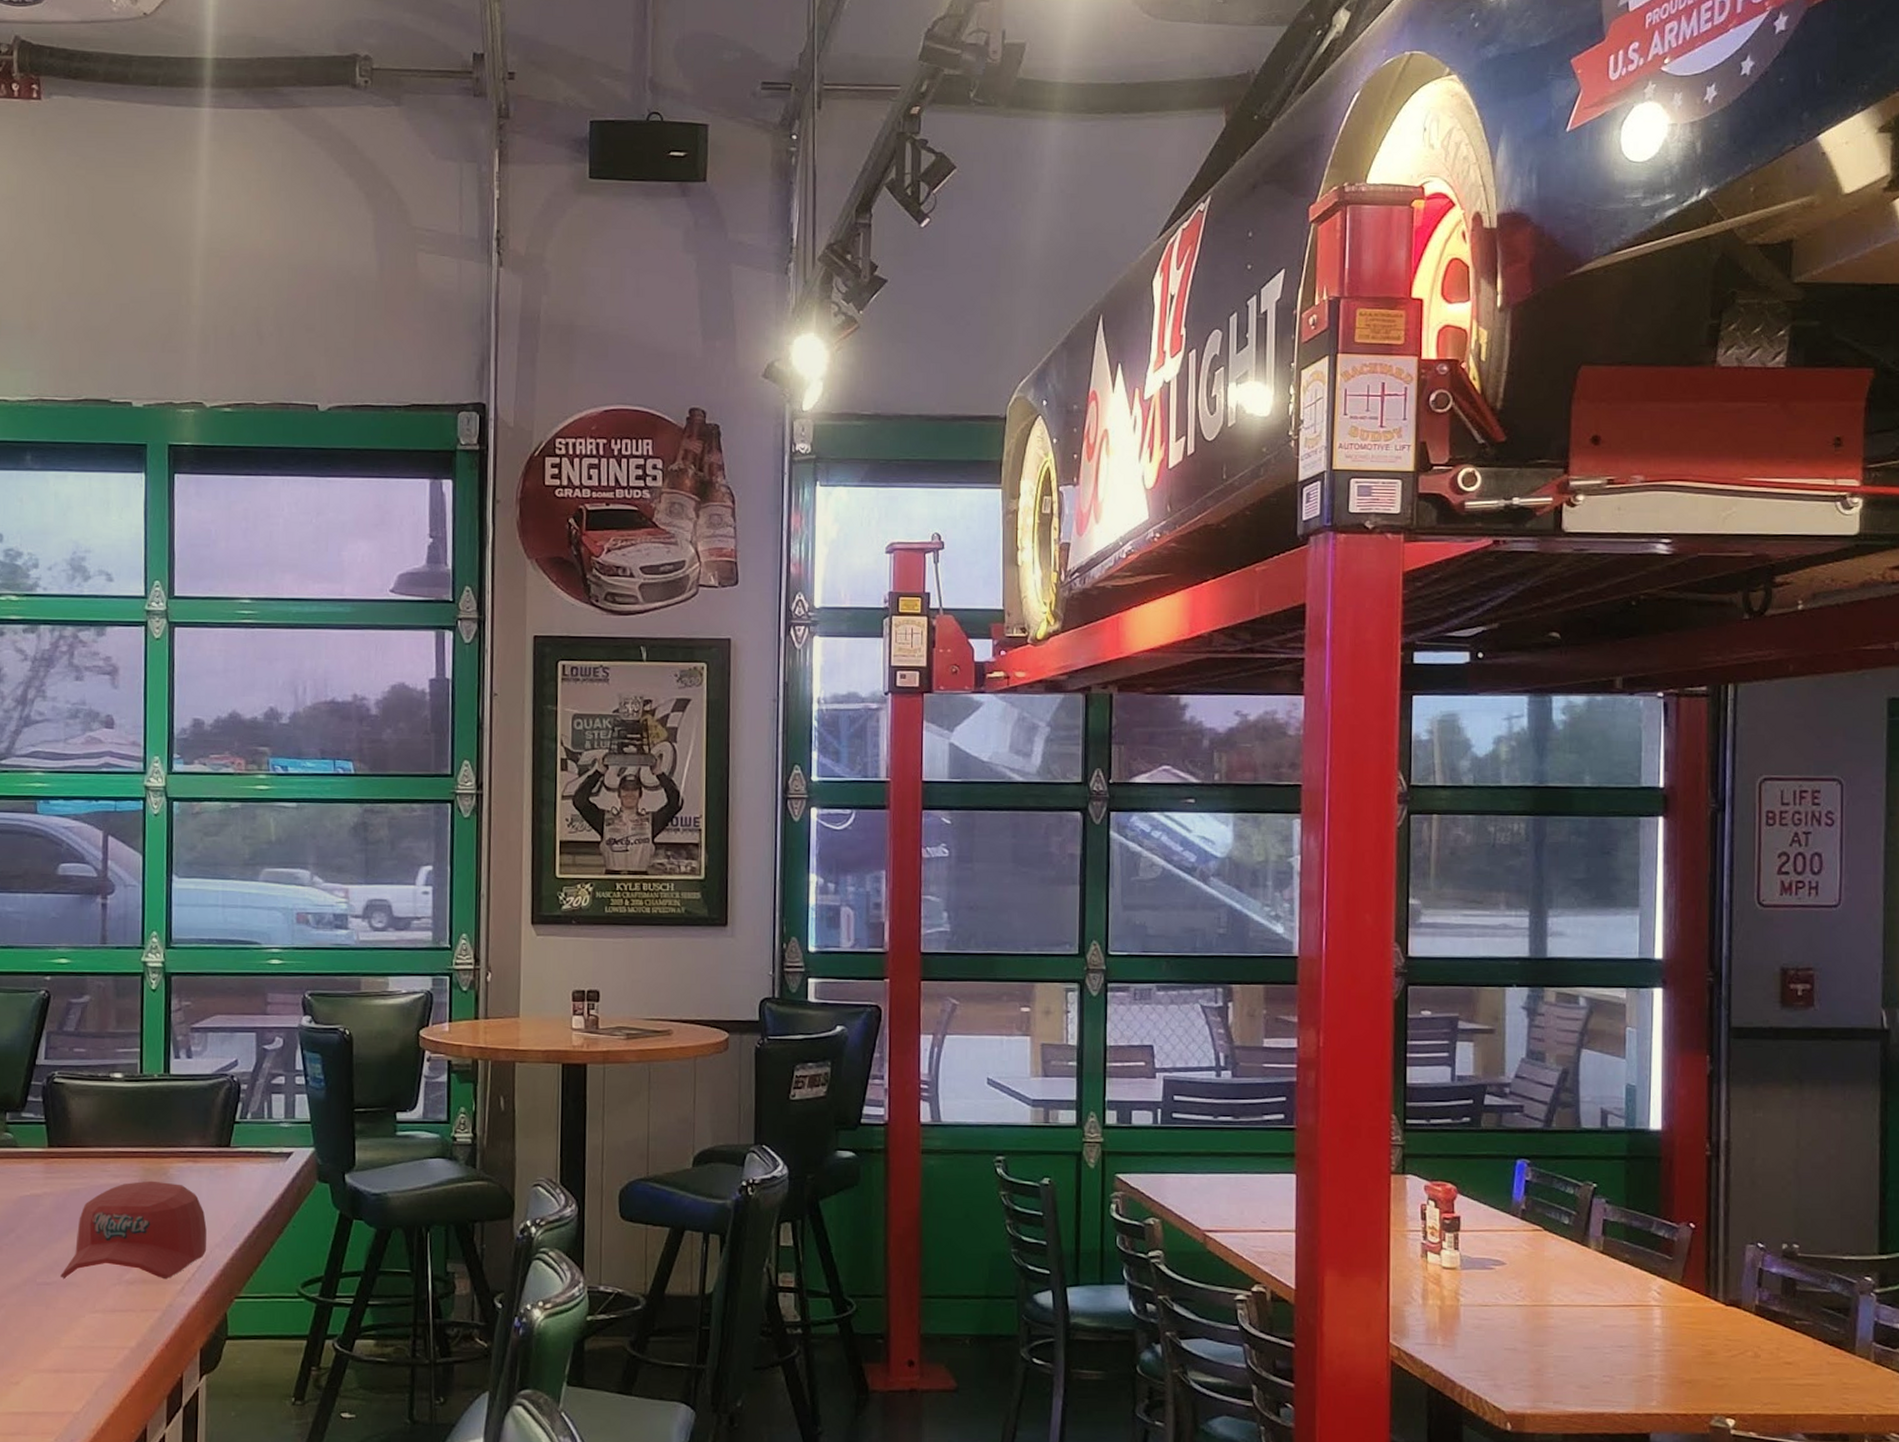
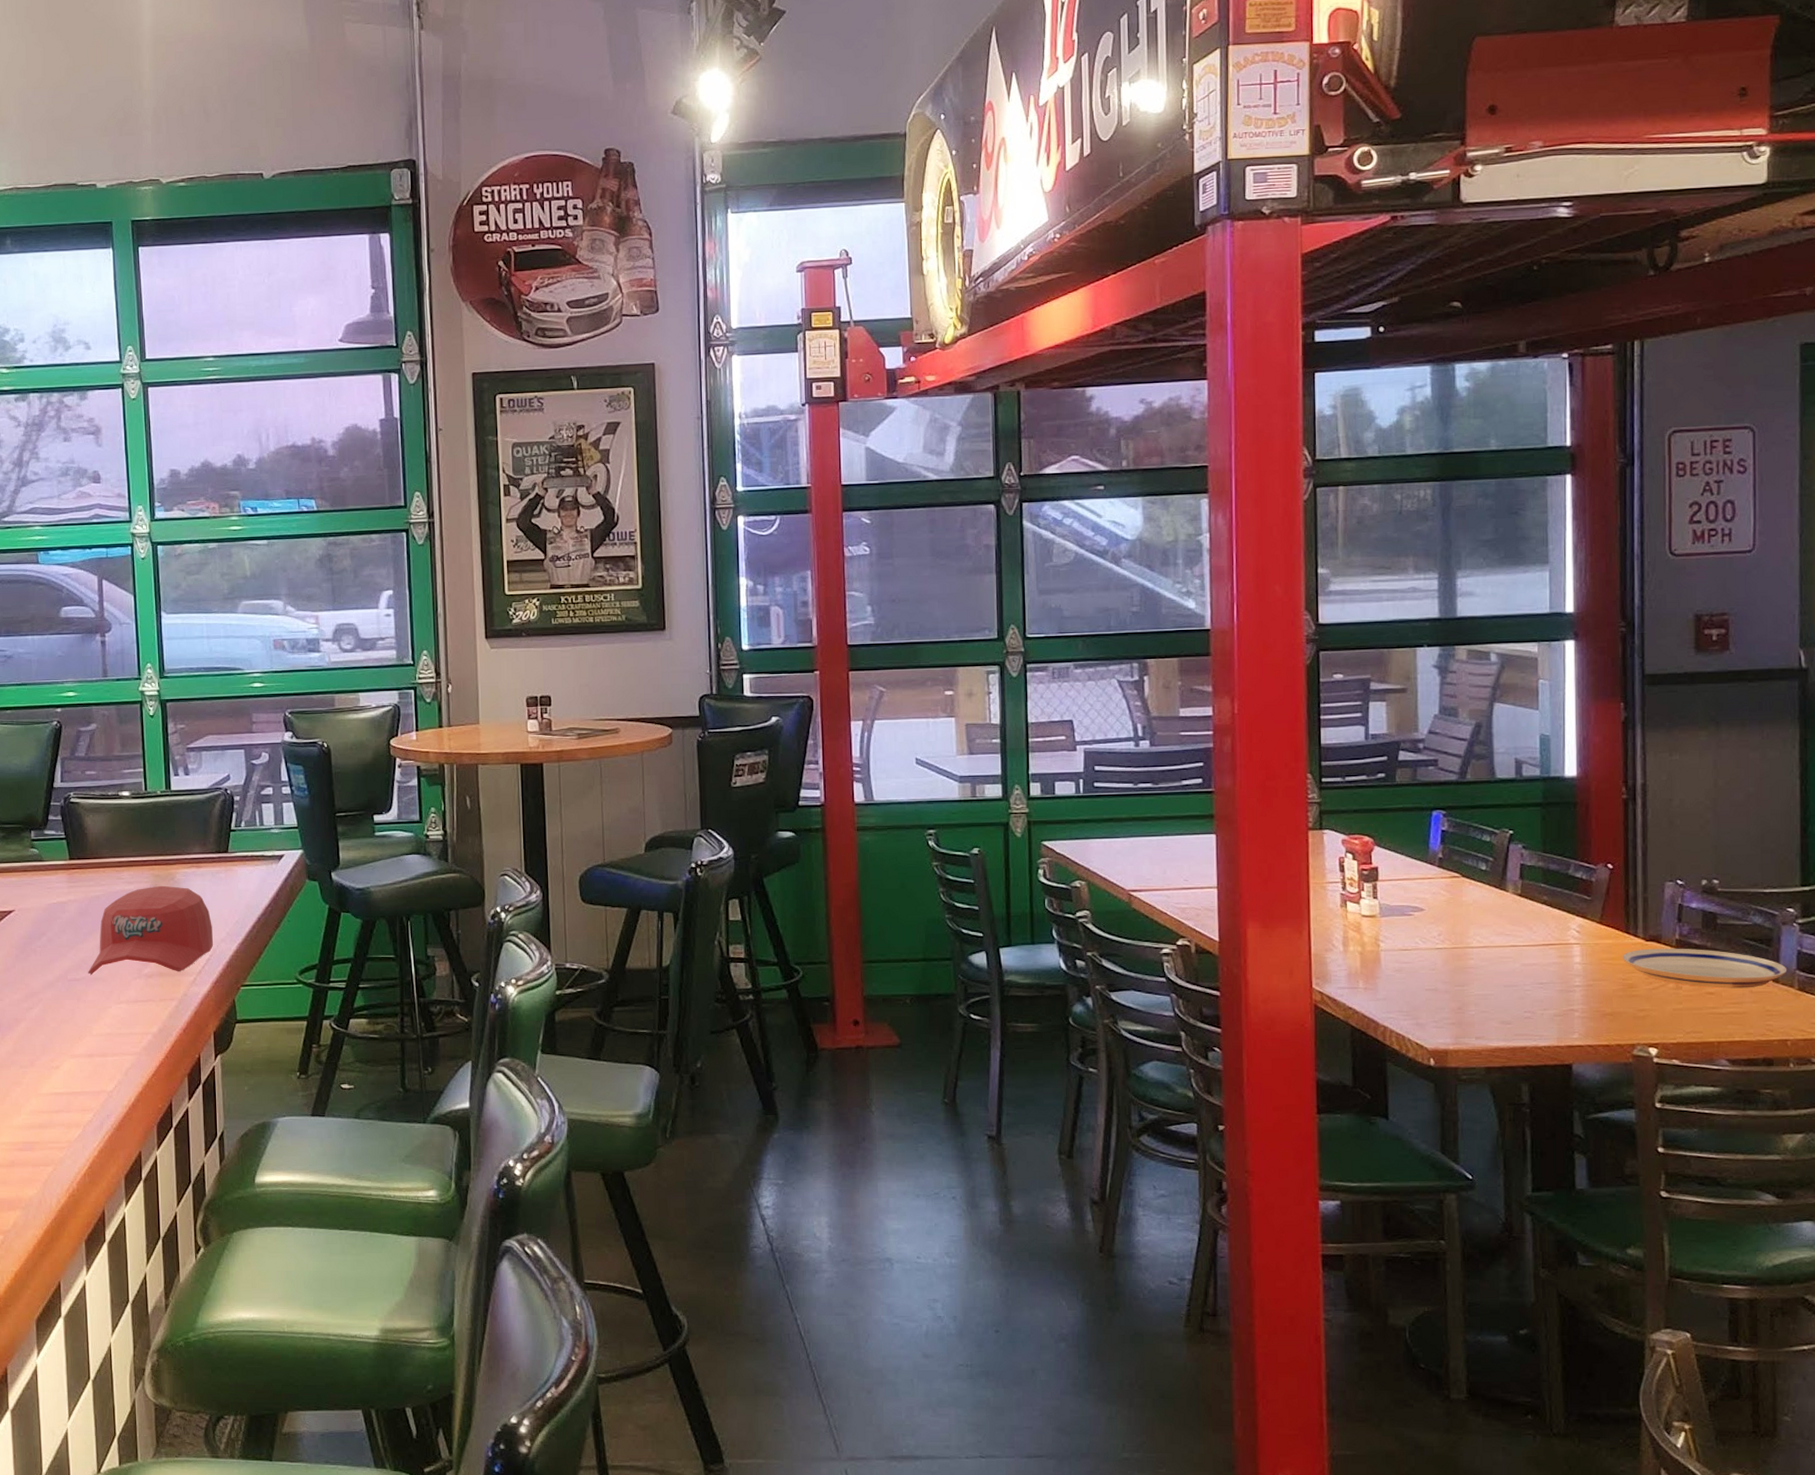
plate: none [1702,1313,1864,1359] -> present [1622,948,1788,989]

